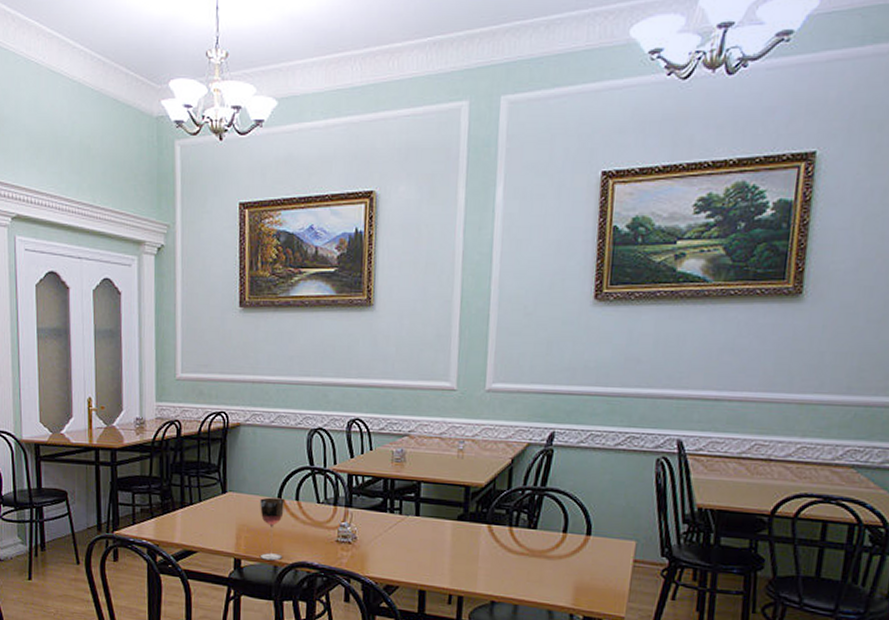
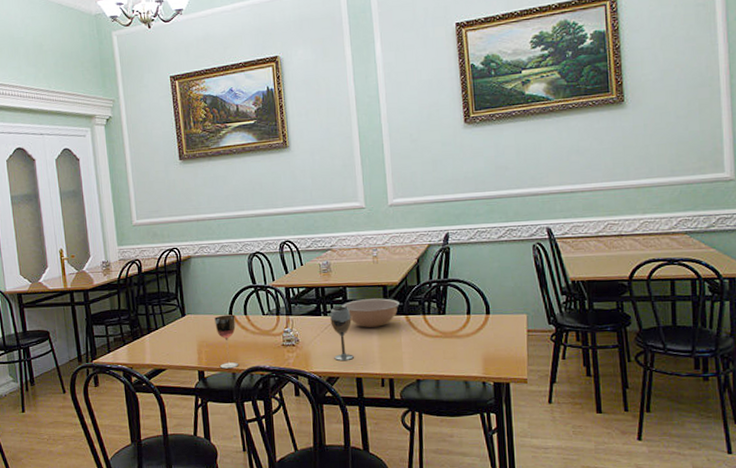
wine glass: none [395,504,423,568] -> present [330,306,354,360]
bowl: none [413,499,483,534] -> present [342,298,400,328]

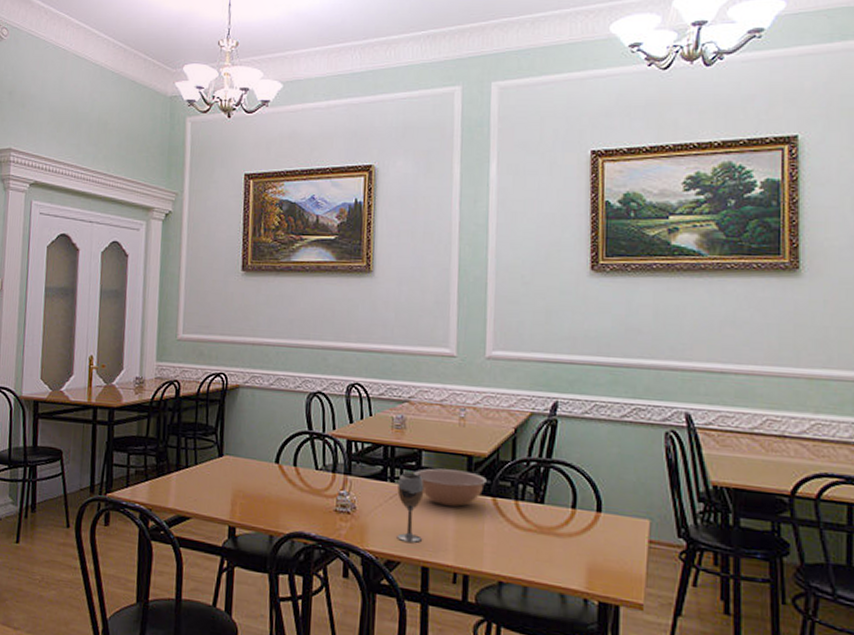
wineglass: present [215,314,238,369] -> none [255,462,282,530]

